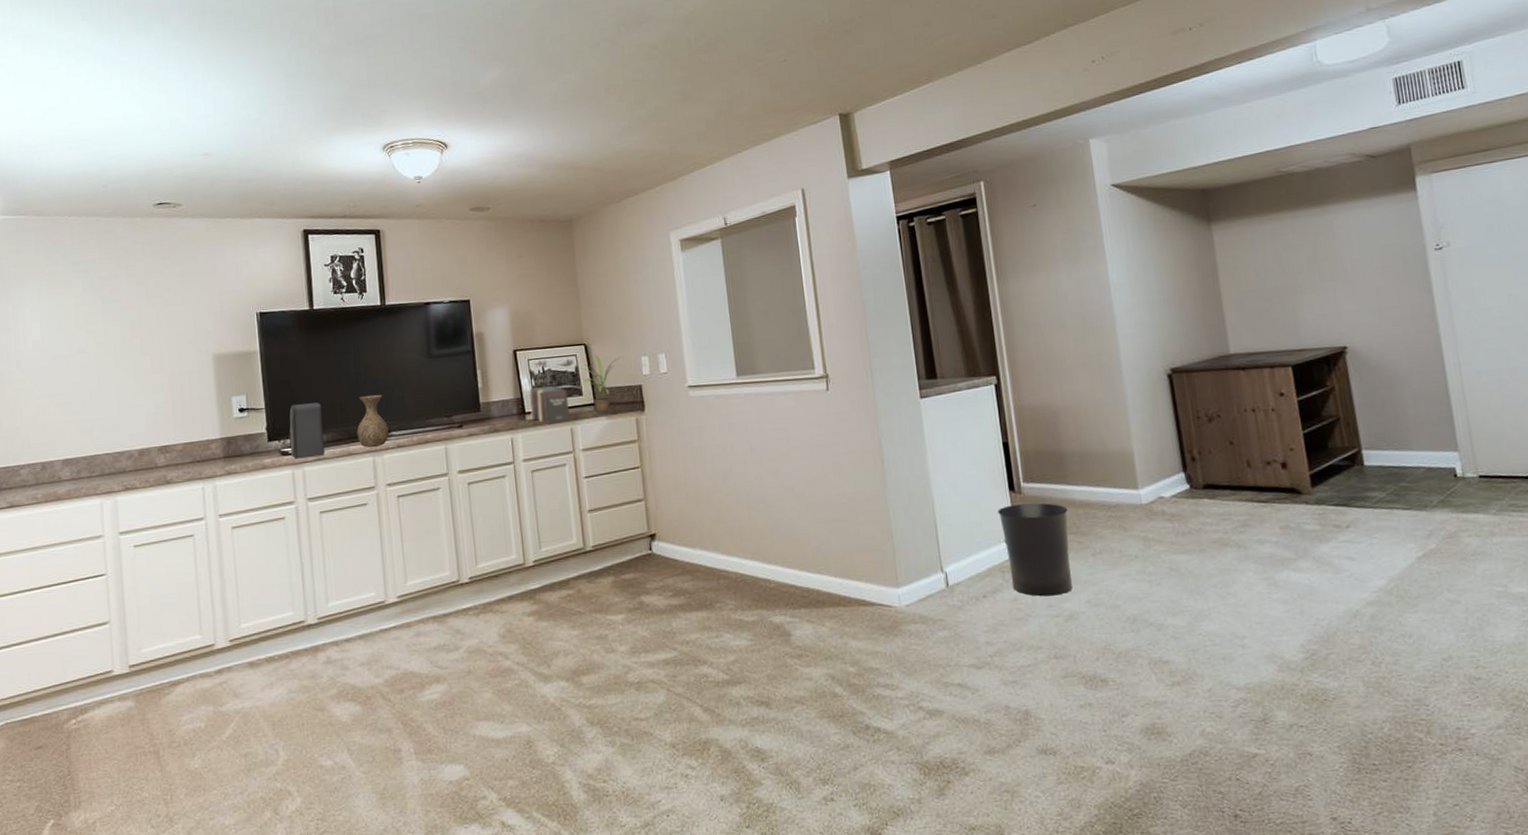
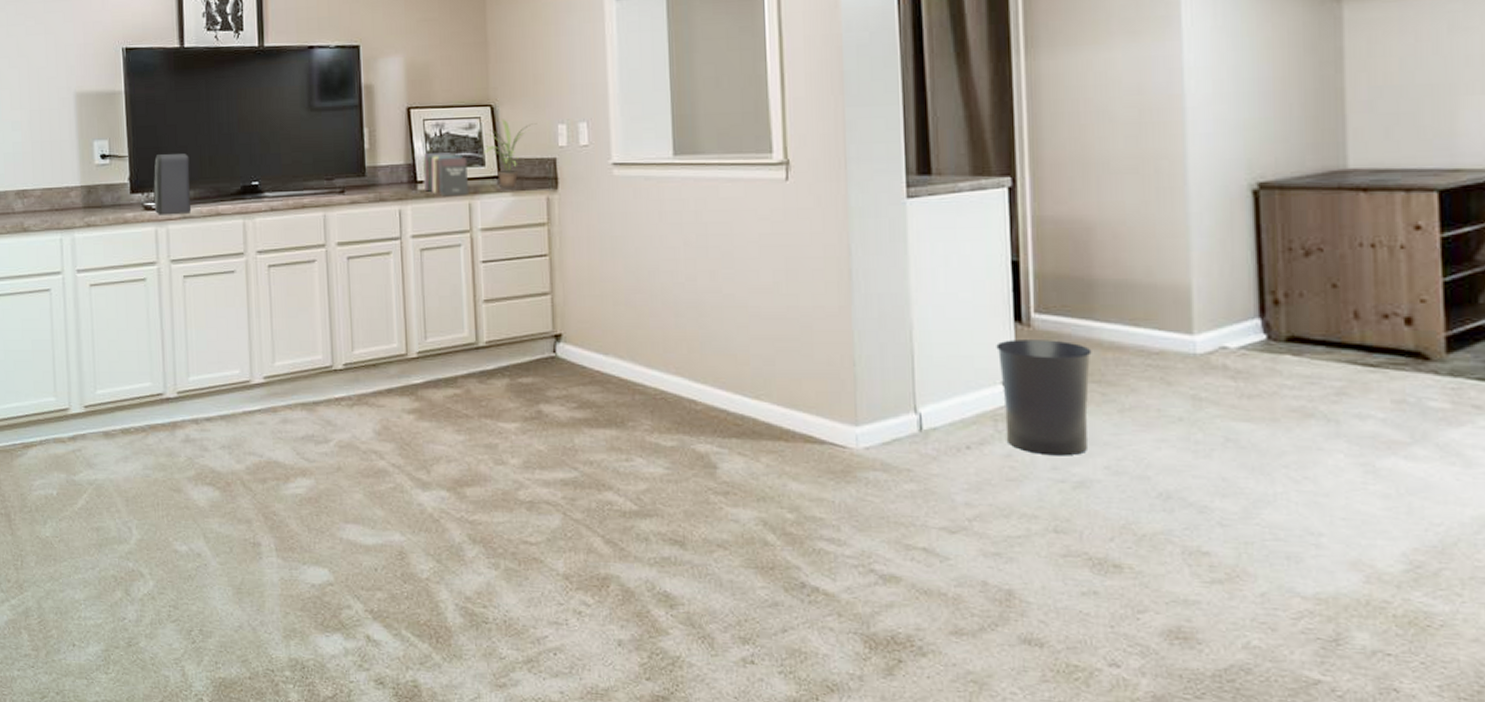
vase: present [356,394,390,448] -> none [226,149,263,209]

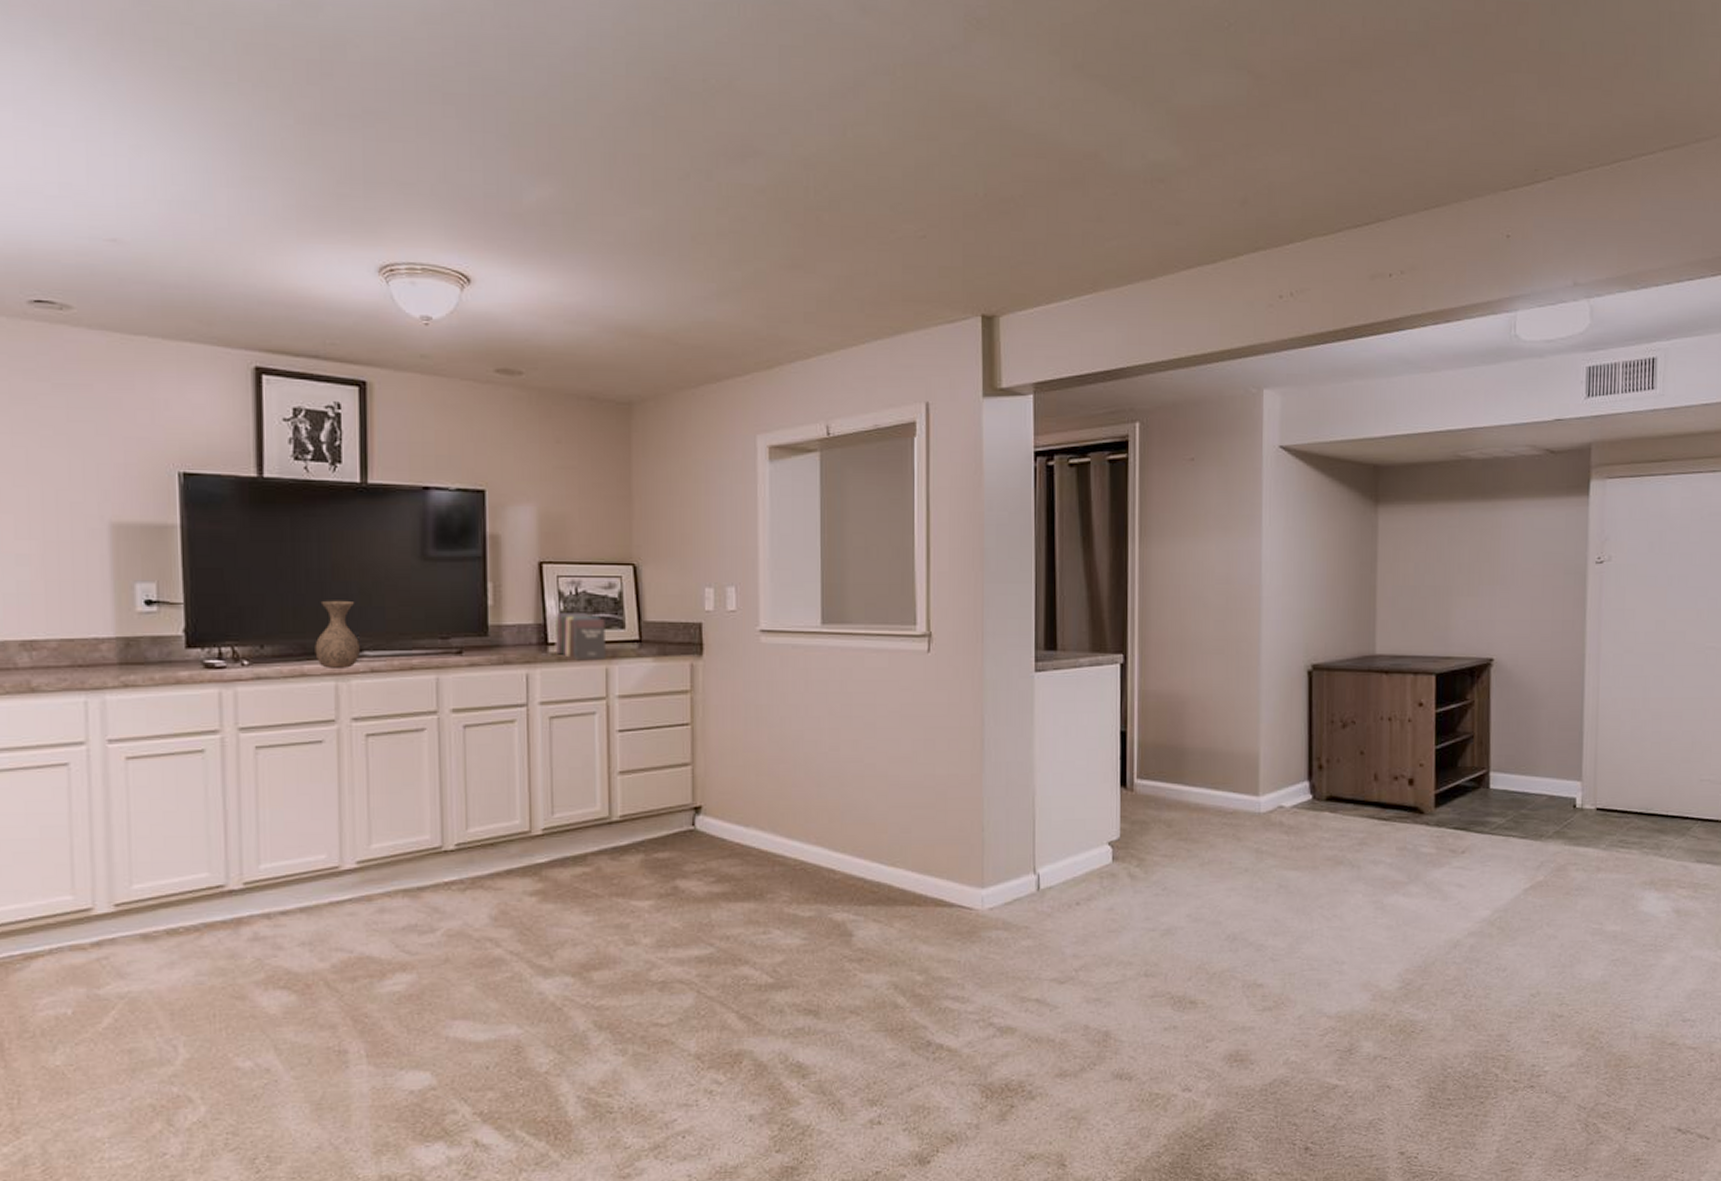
speaker: present [153,154,192,215] -> none [217,603,268,675]
vase: none [226,149,263,209] -> present [315,600,361,670]
potted plant: present [483,119,538,190] -> none [624,579,683,655]
waste bin: present [996,340,1092,456] -> none [1105,803,1181,908]

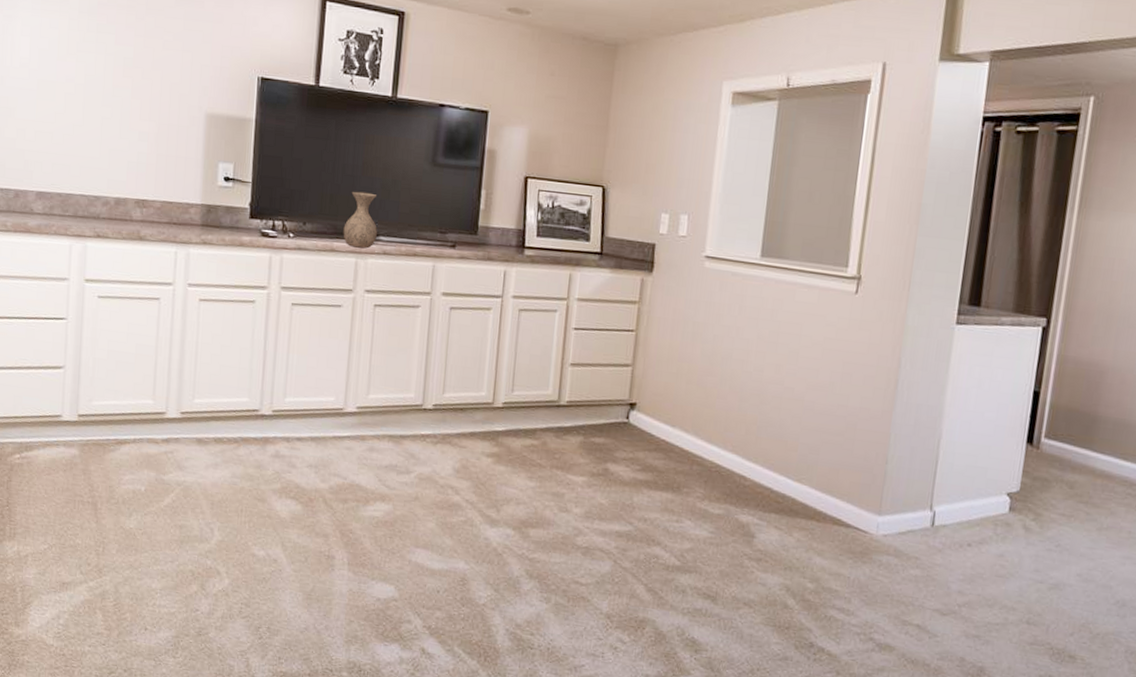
books: present [554,613,607,661] -> none [529,222,574,267]

